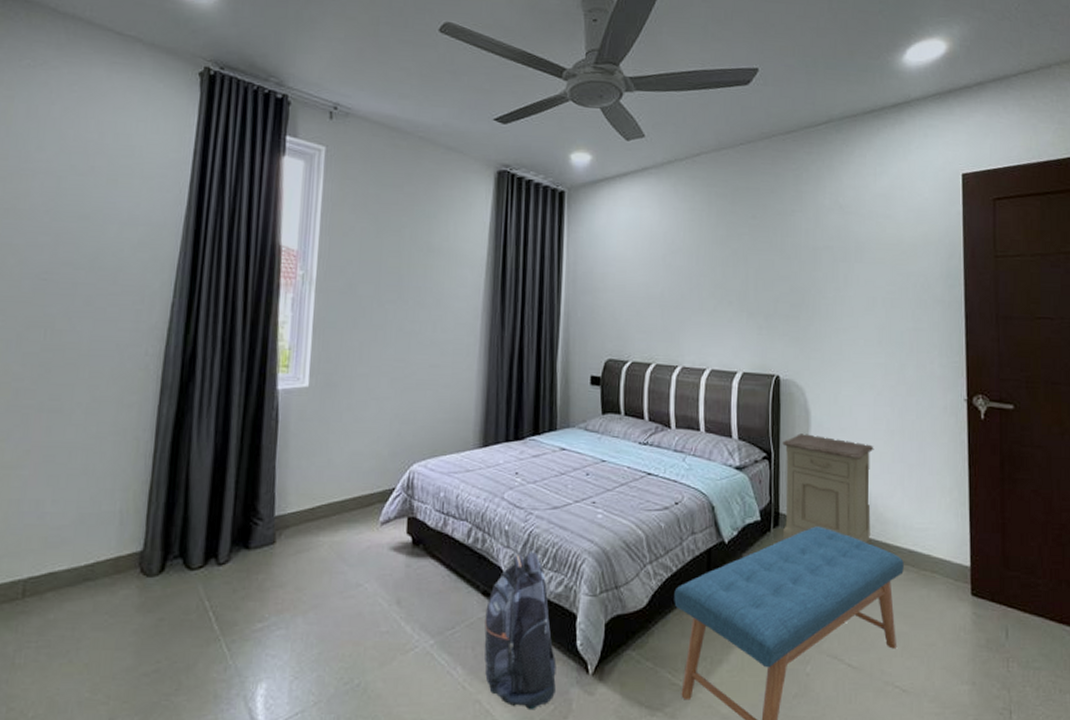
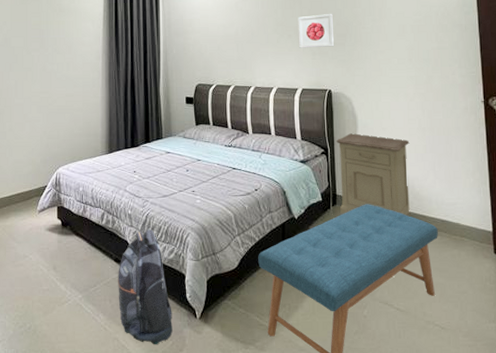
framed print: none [741,277,787,320] -> present [298,14,335,48]

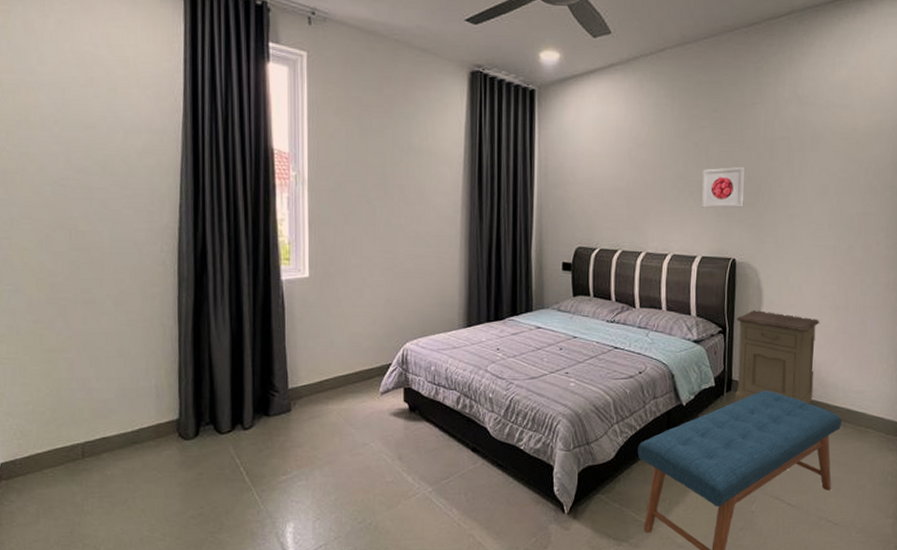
backpack: present [118,228,173,345] -> none [475,414,537,542]

